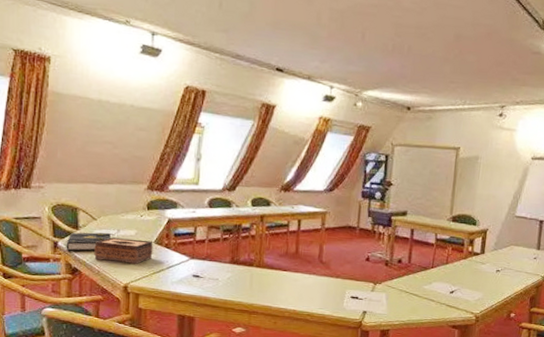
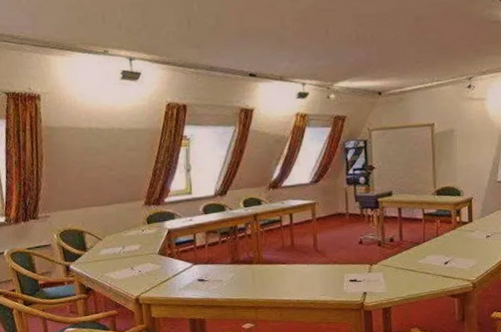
spell book: present [66,232,114,251] -> none [77,250,120,272]
tissue box: present [94,237,153,264] -> none [103,253,158,277]

